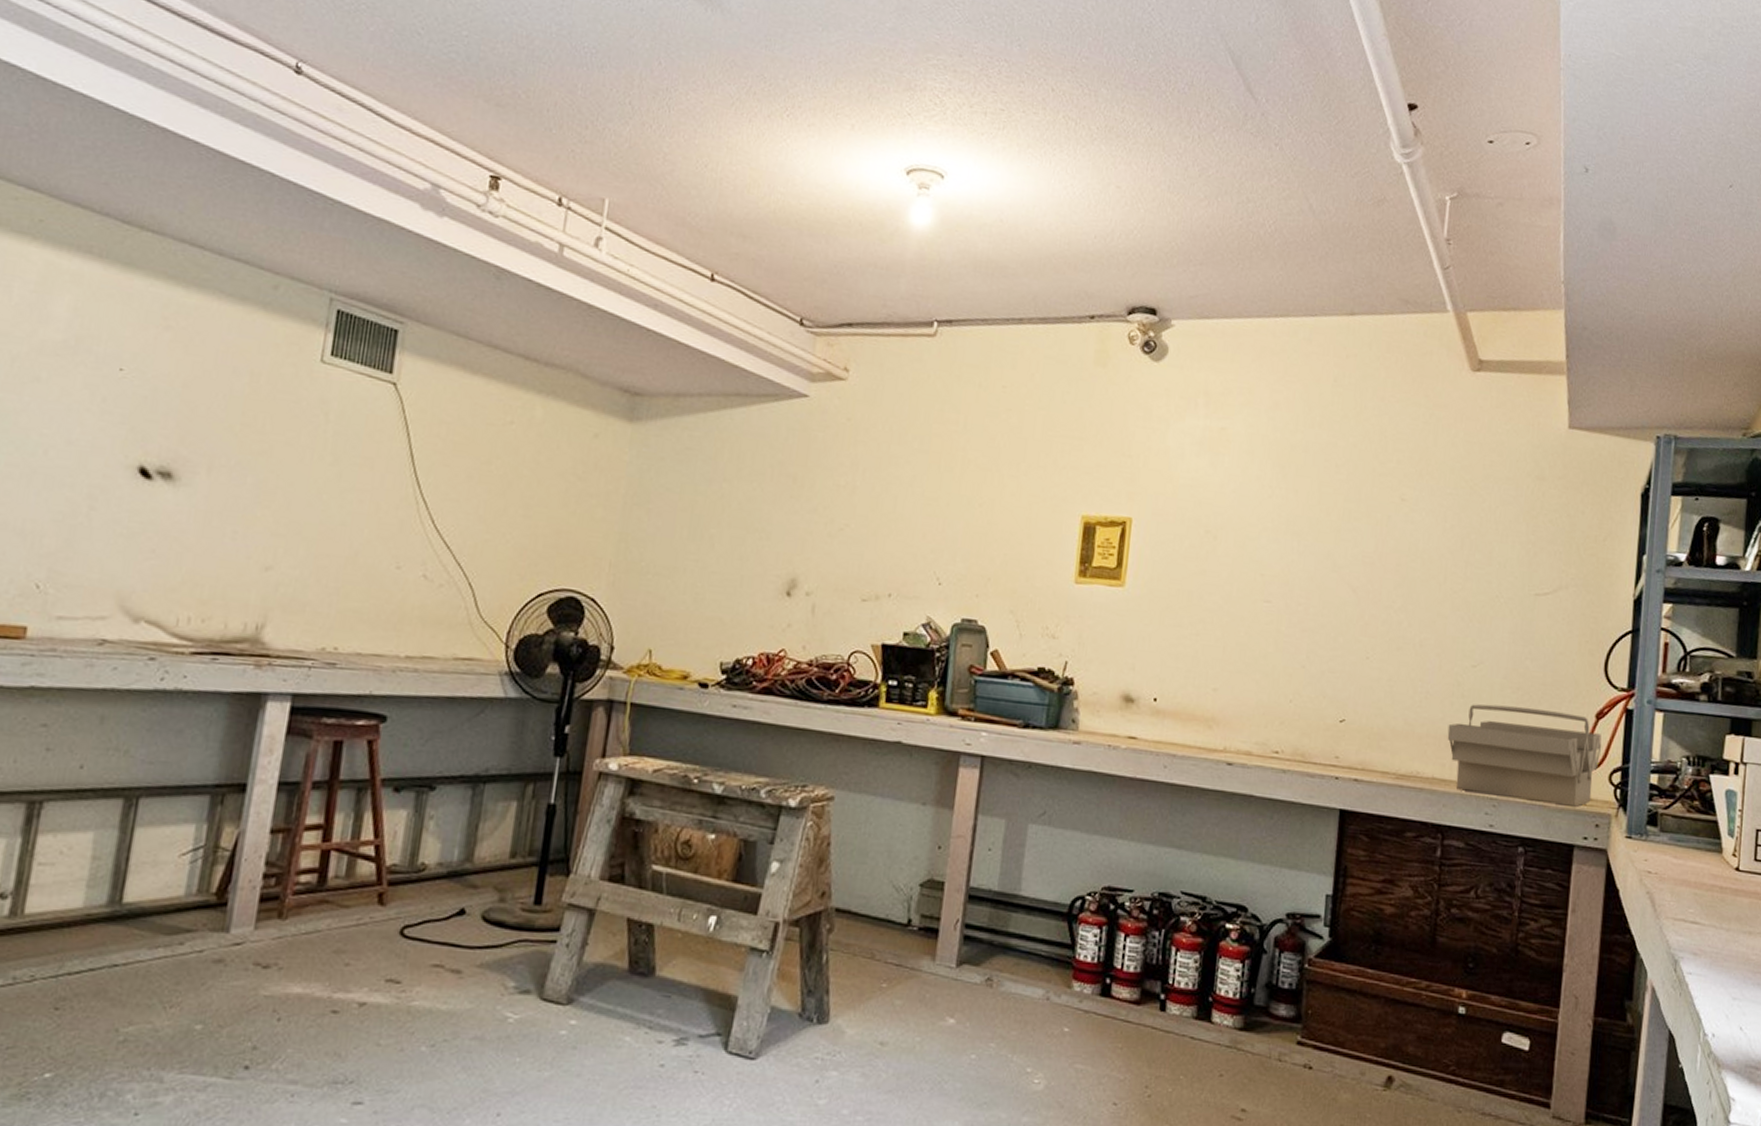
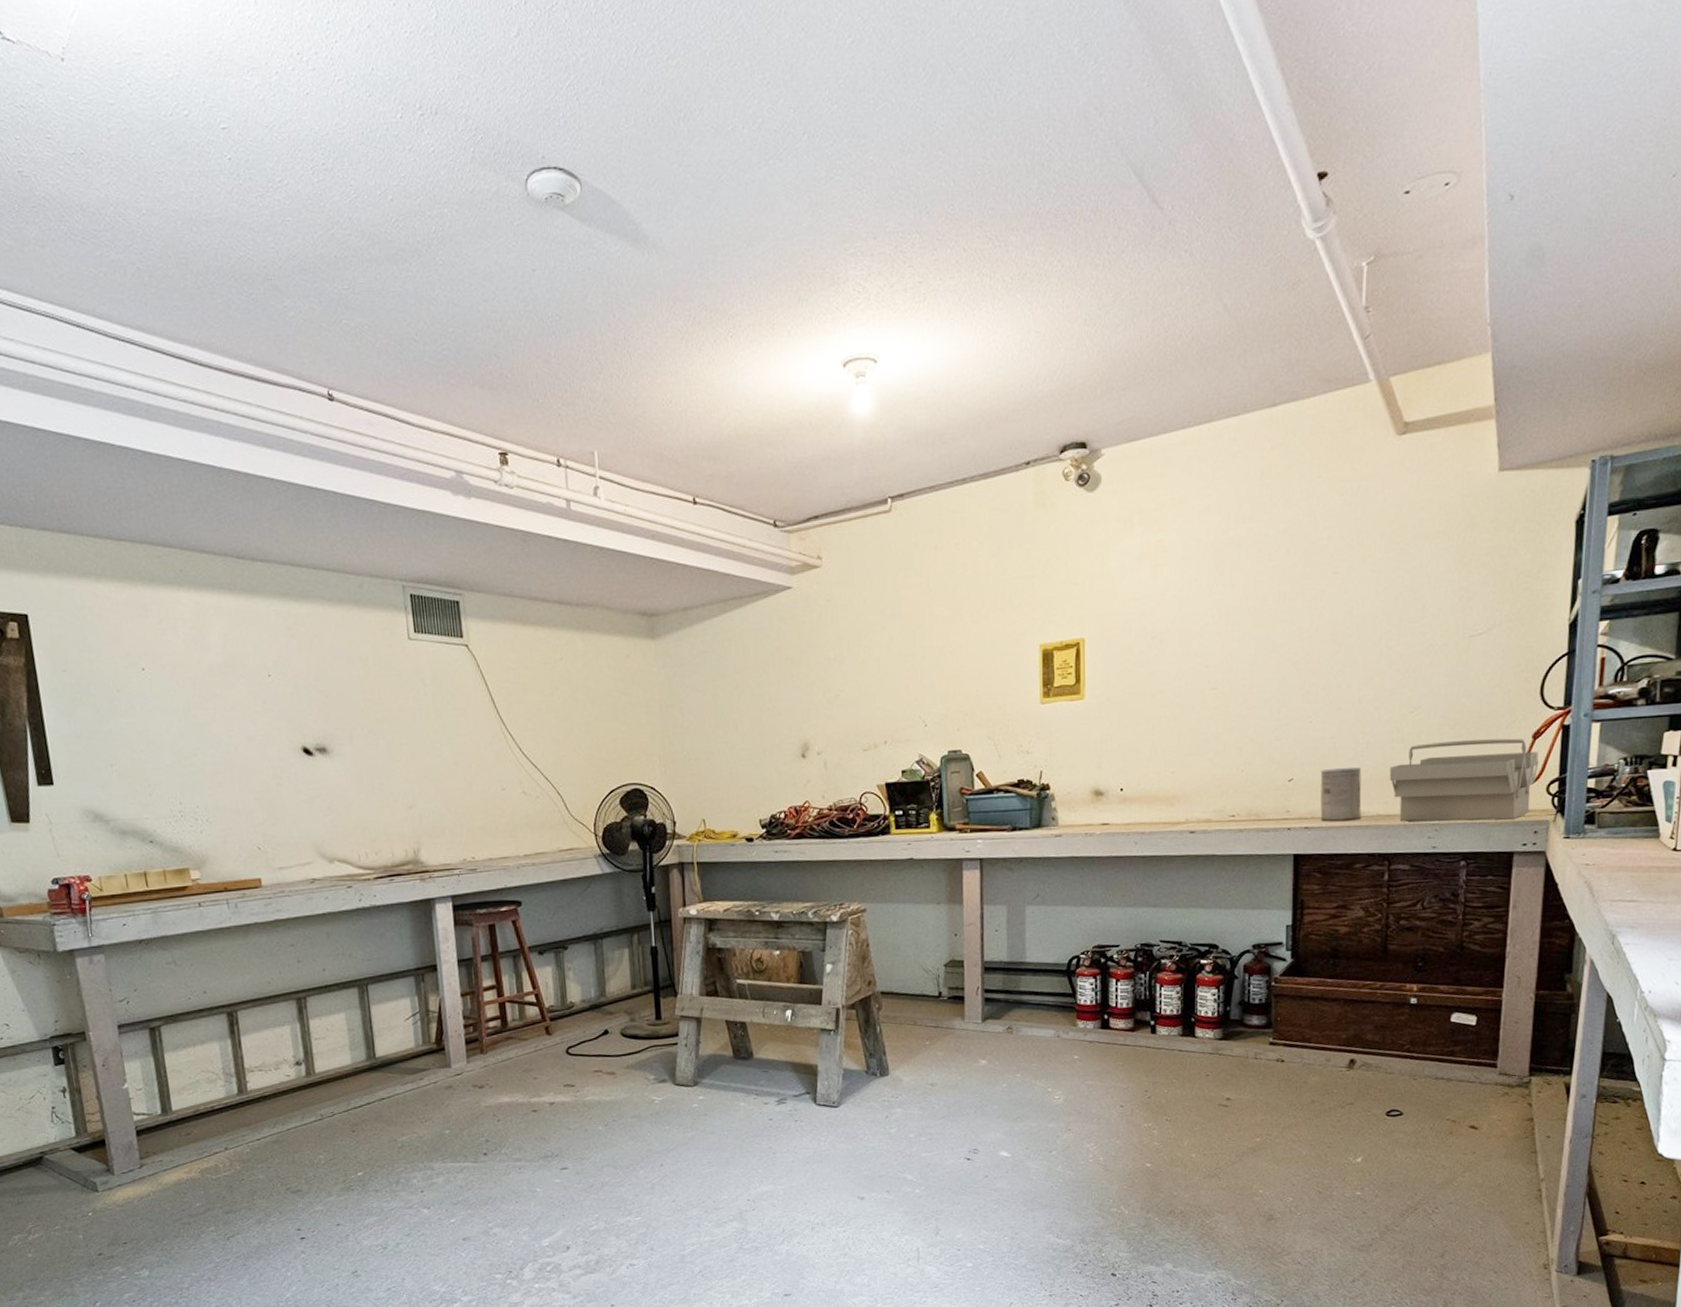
paint can: none [1371,715,1419,781] -> present [1320,767,1362,822]

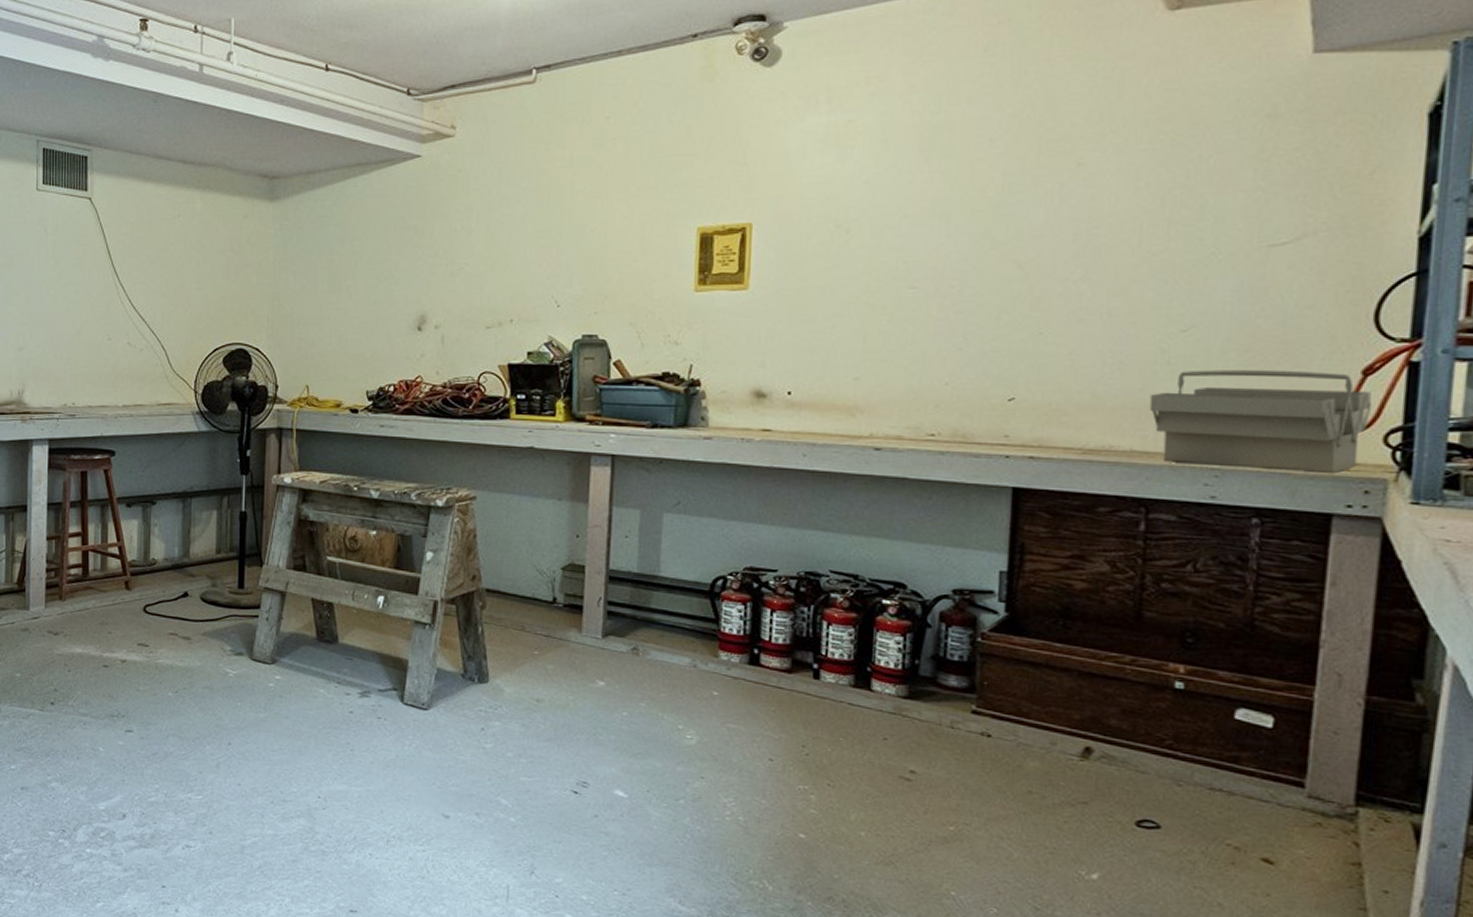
paint can: present [1320,767,1362,822] -> none [1051,390,1110,455]

